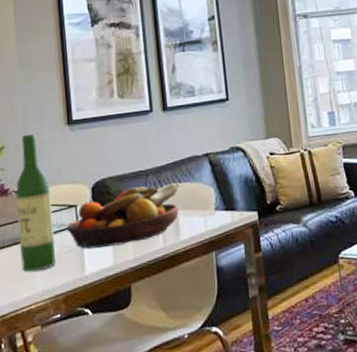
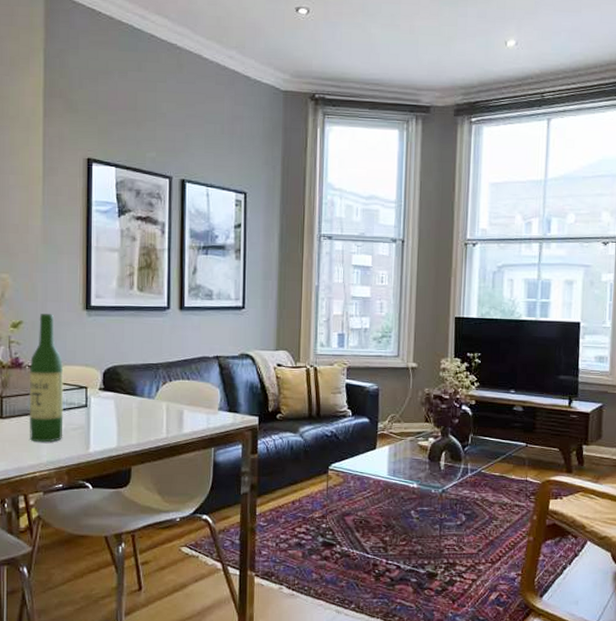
fruit bowl: present [66,183,180,249] -> none [75,378,188,429]

